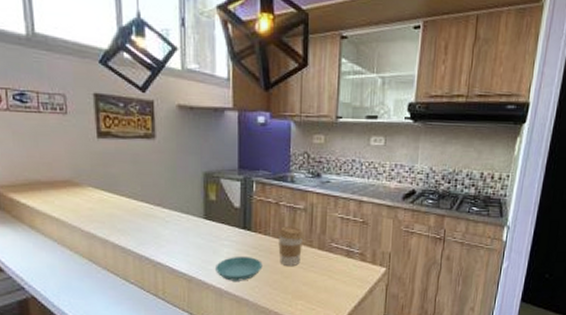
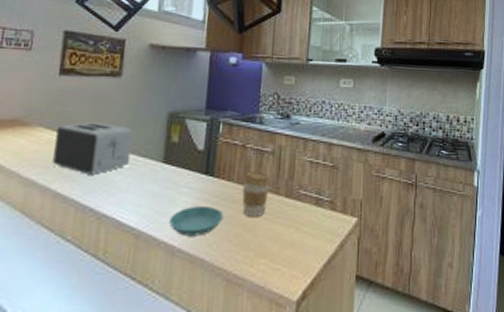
toaster: none [105,183,174,229] -> present [52,122,133,175]

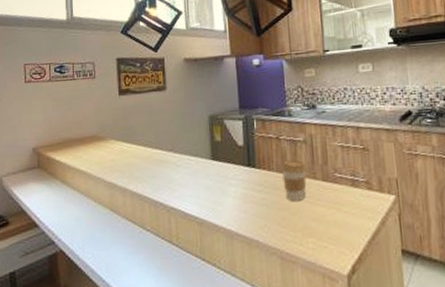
toaster: present [52,122,133,175] -> none [125,131,185,175]
saucer: present [169,205,224,236] -> none [225,194,270,222]

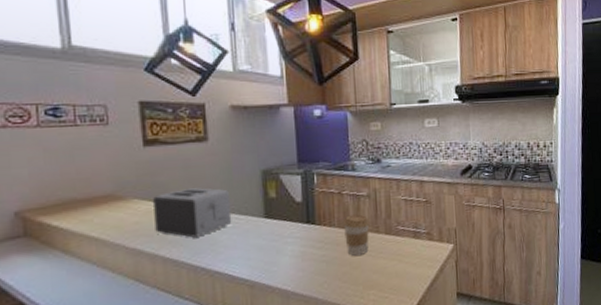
toaster: none [125,131,185,175] -> present [153,188,232,238]

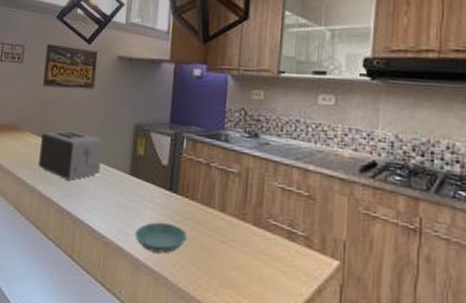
saucer: none [280,251,330,281] -> present [135,222,187,254]
coffee cup: present [342,214,370,257] -> none [206,192,237,244]

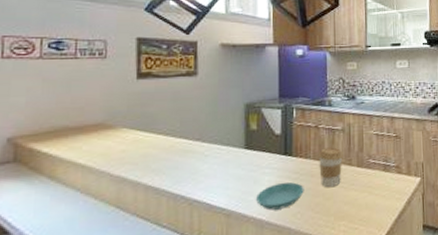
toaster: present [38,130,103,180] -> none [140,119,214,167]
coffee cup: none [206,192,237,244] -> present [318,147,343,188]

